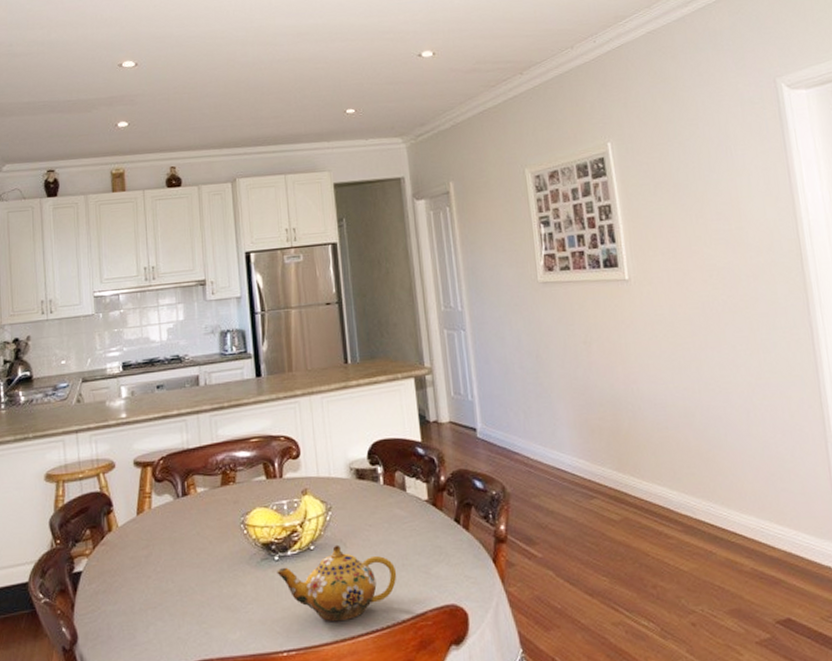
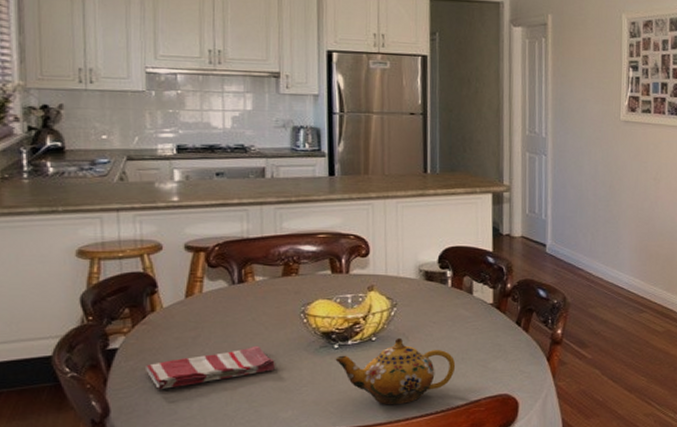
dish towel: none [106,561,221,612] -> present [146,345,275,389]

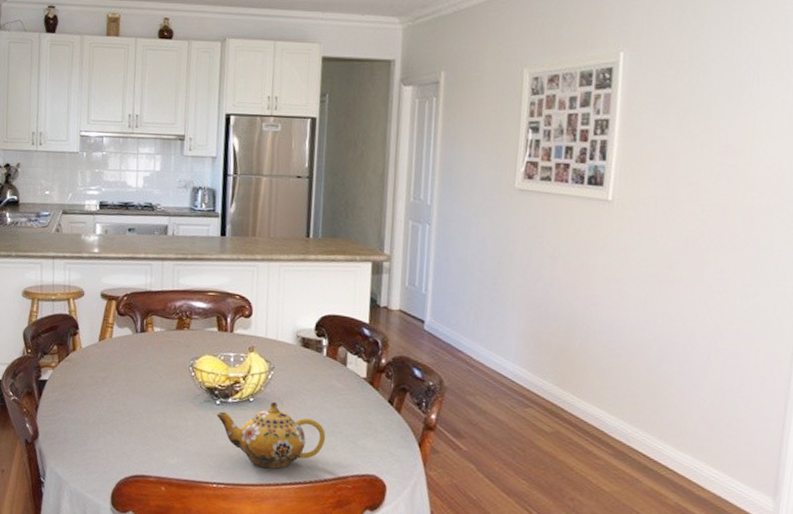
dish towel: present [146,345,275,389] -> none [66,392,166,422]

